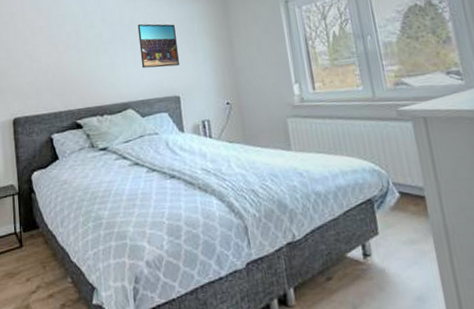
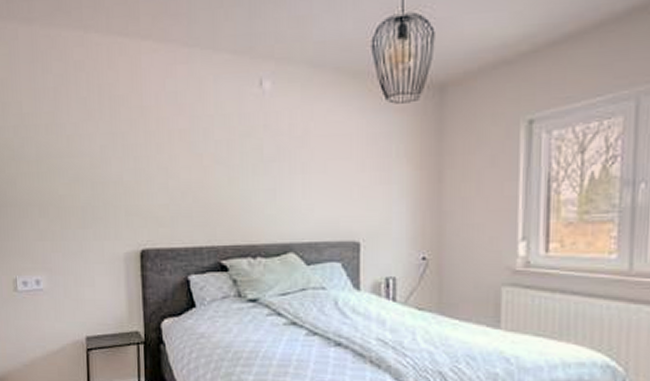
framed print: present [137,23,179,68] -> none [312,136,364,201]

